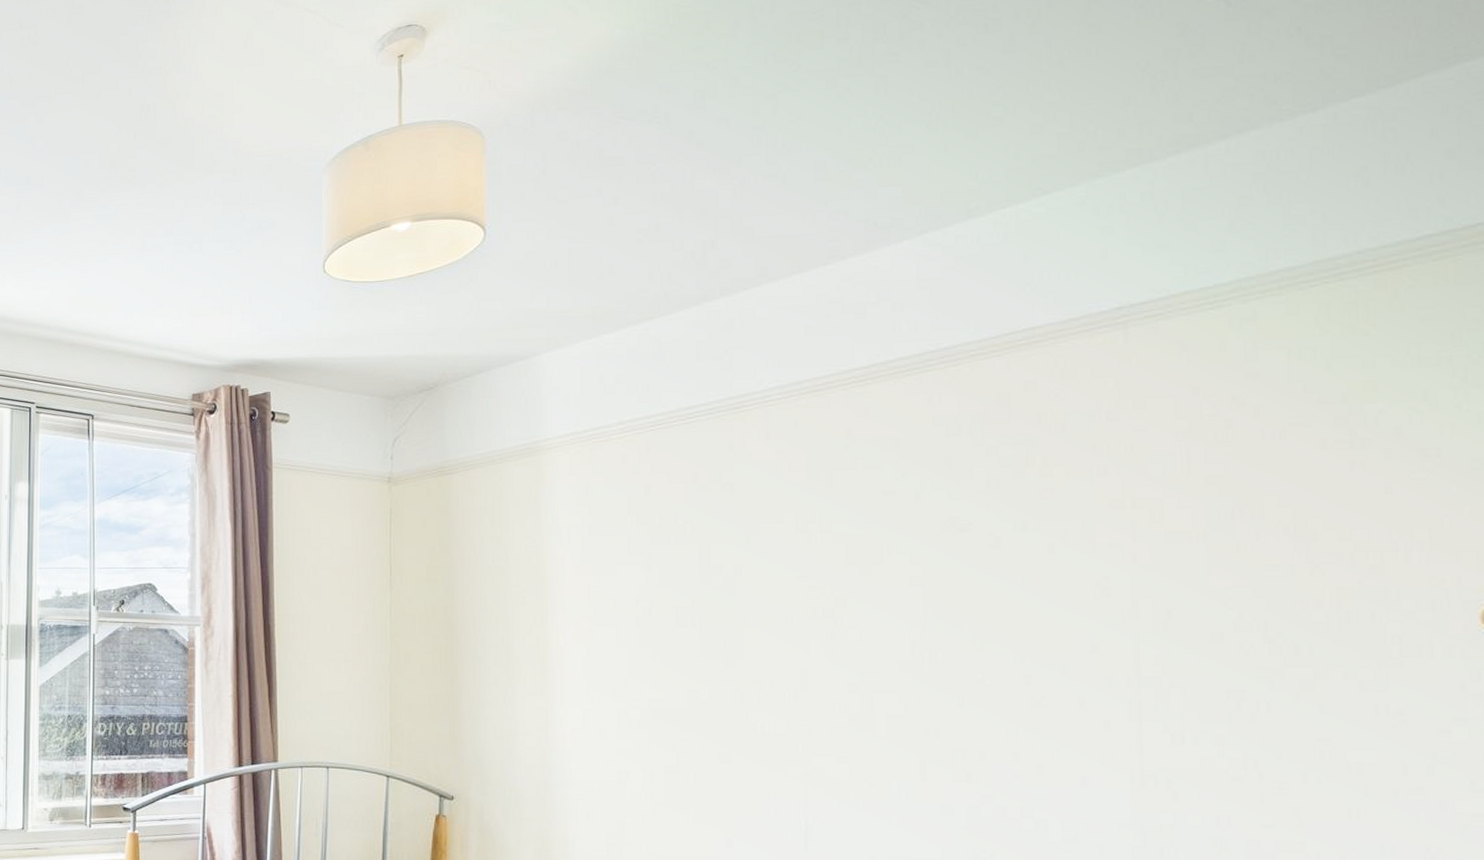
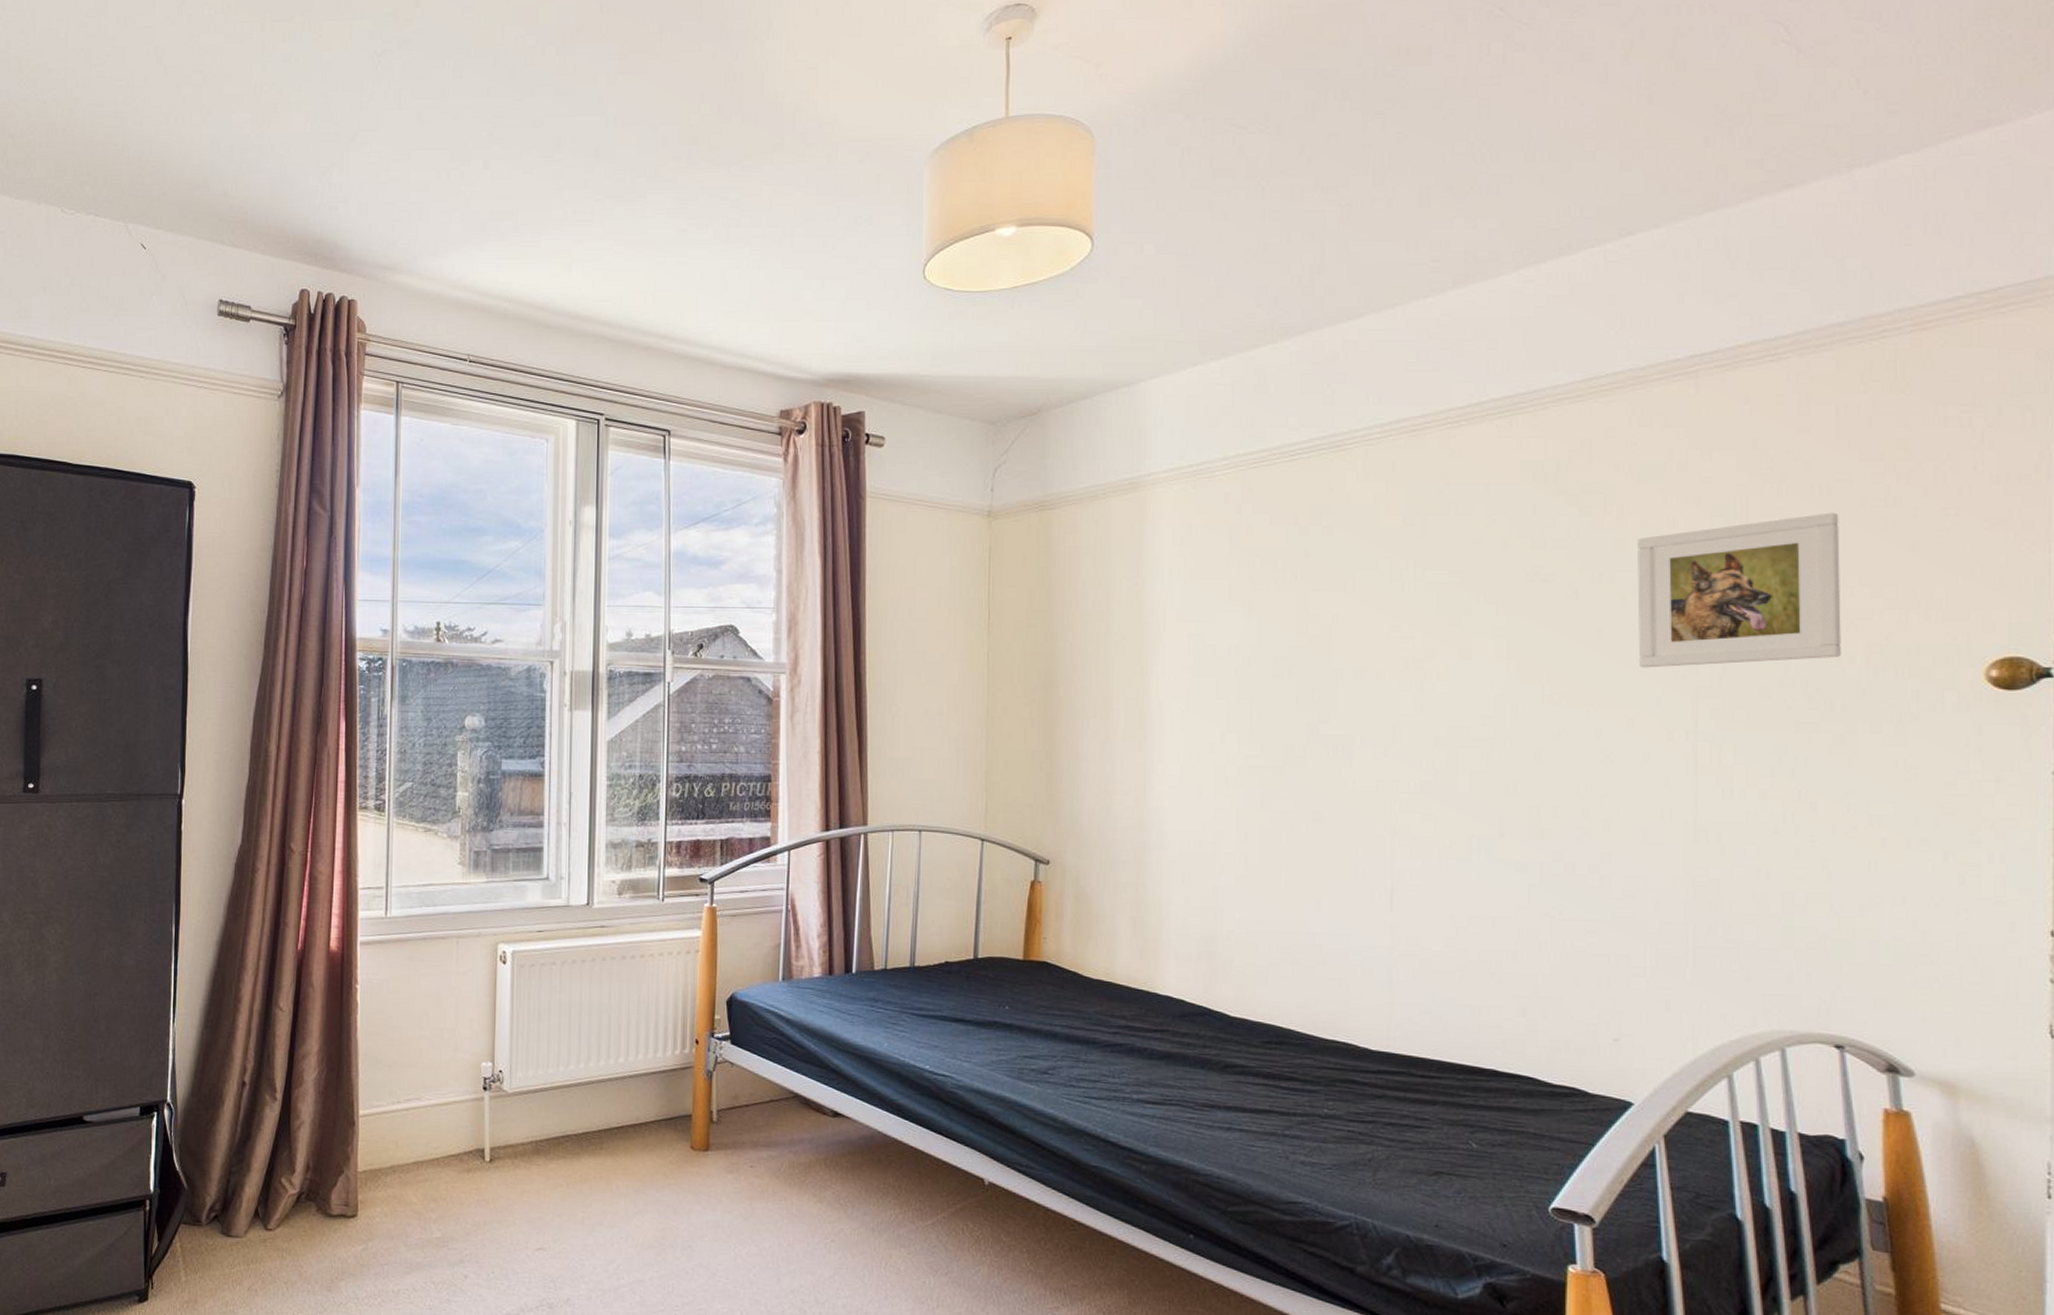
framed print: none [1065,456,1305,614] -> present [1637,512,1841,668]

